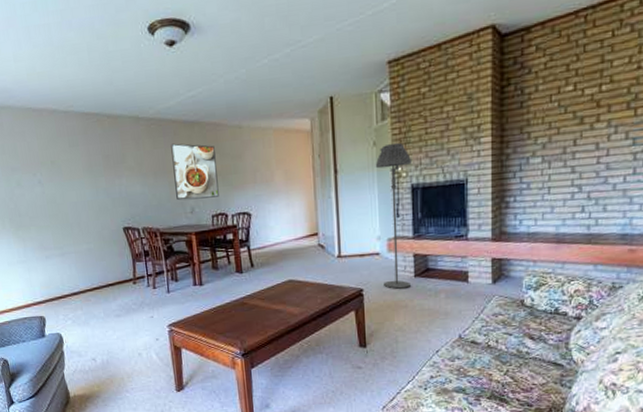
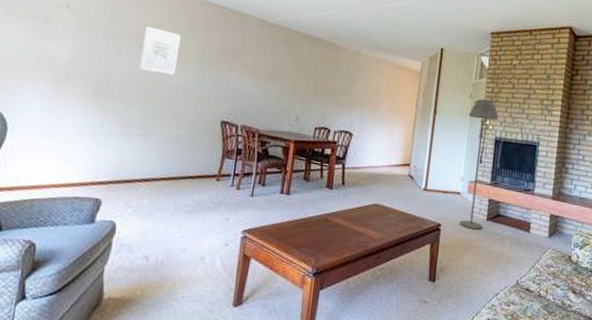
wall art: none [33,151,72,195] -> present [139,26,181,76]
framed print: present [171,143,219,201] -> none [284,52,332,112]

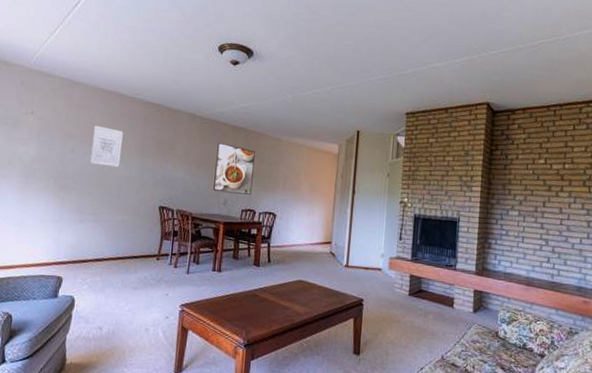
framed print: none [284,52,332,112] -> present [213,142,255,195]
floor lamp: present [460,99,499,230] -> none [382,178,417,305]

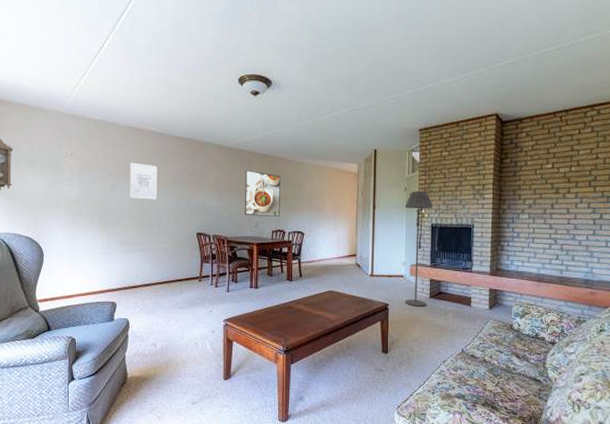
floor lamp: none [382,178,417,305] -> present [405,191,433,306]

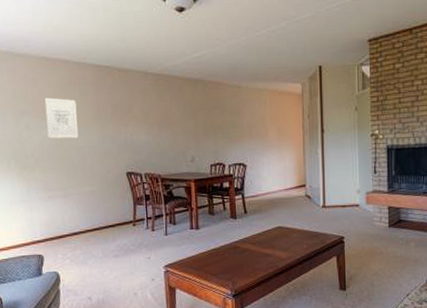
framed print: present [245,170,281,217] -> none [176,98,218,150]
floor lamp: present [405,191,433,306] -> none [356,110,388,237]

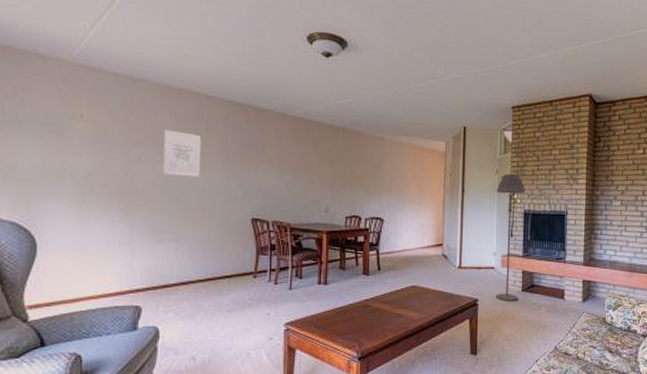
floor lamp: none [356,110,388,237] -> present [496,174,526,301]

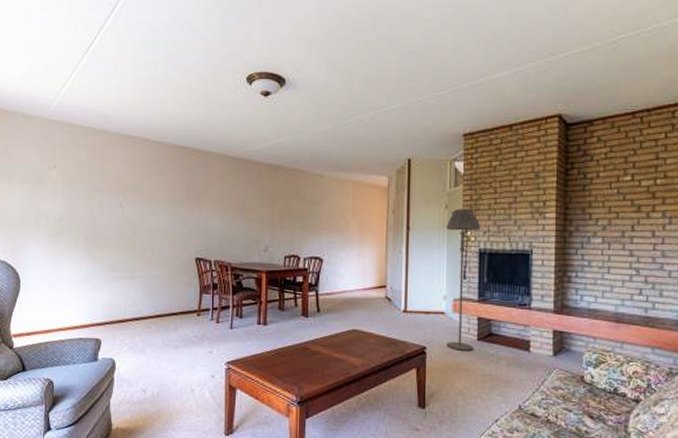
wall art: present [163,129,201,178] -> none [119,175,151,219]

